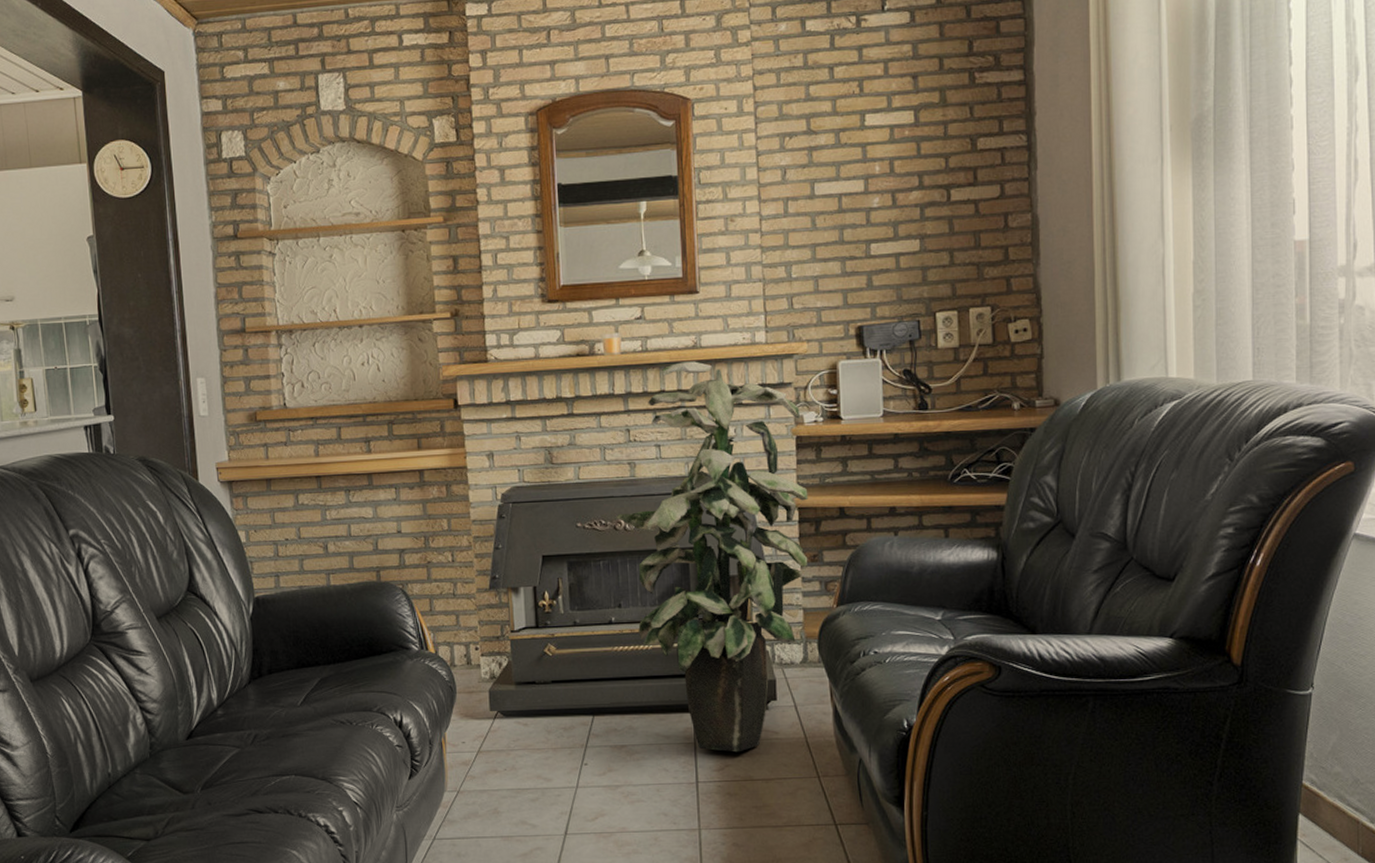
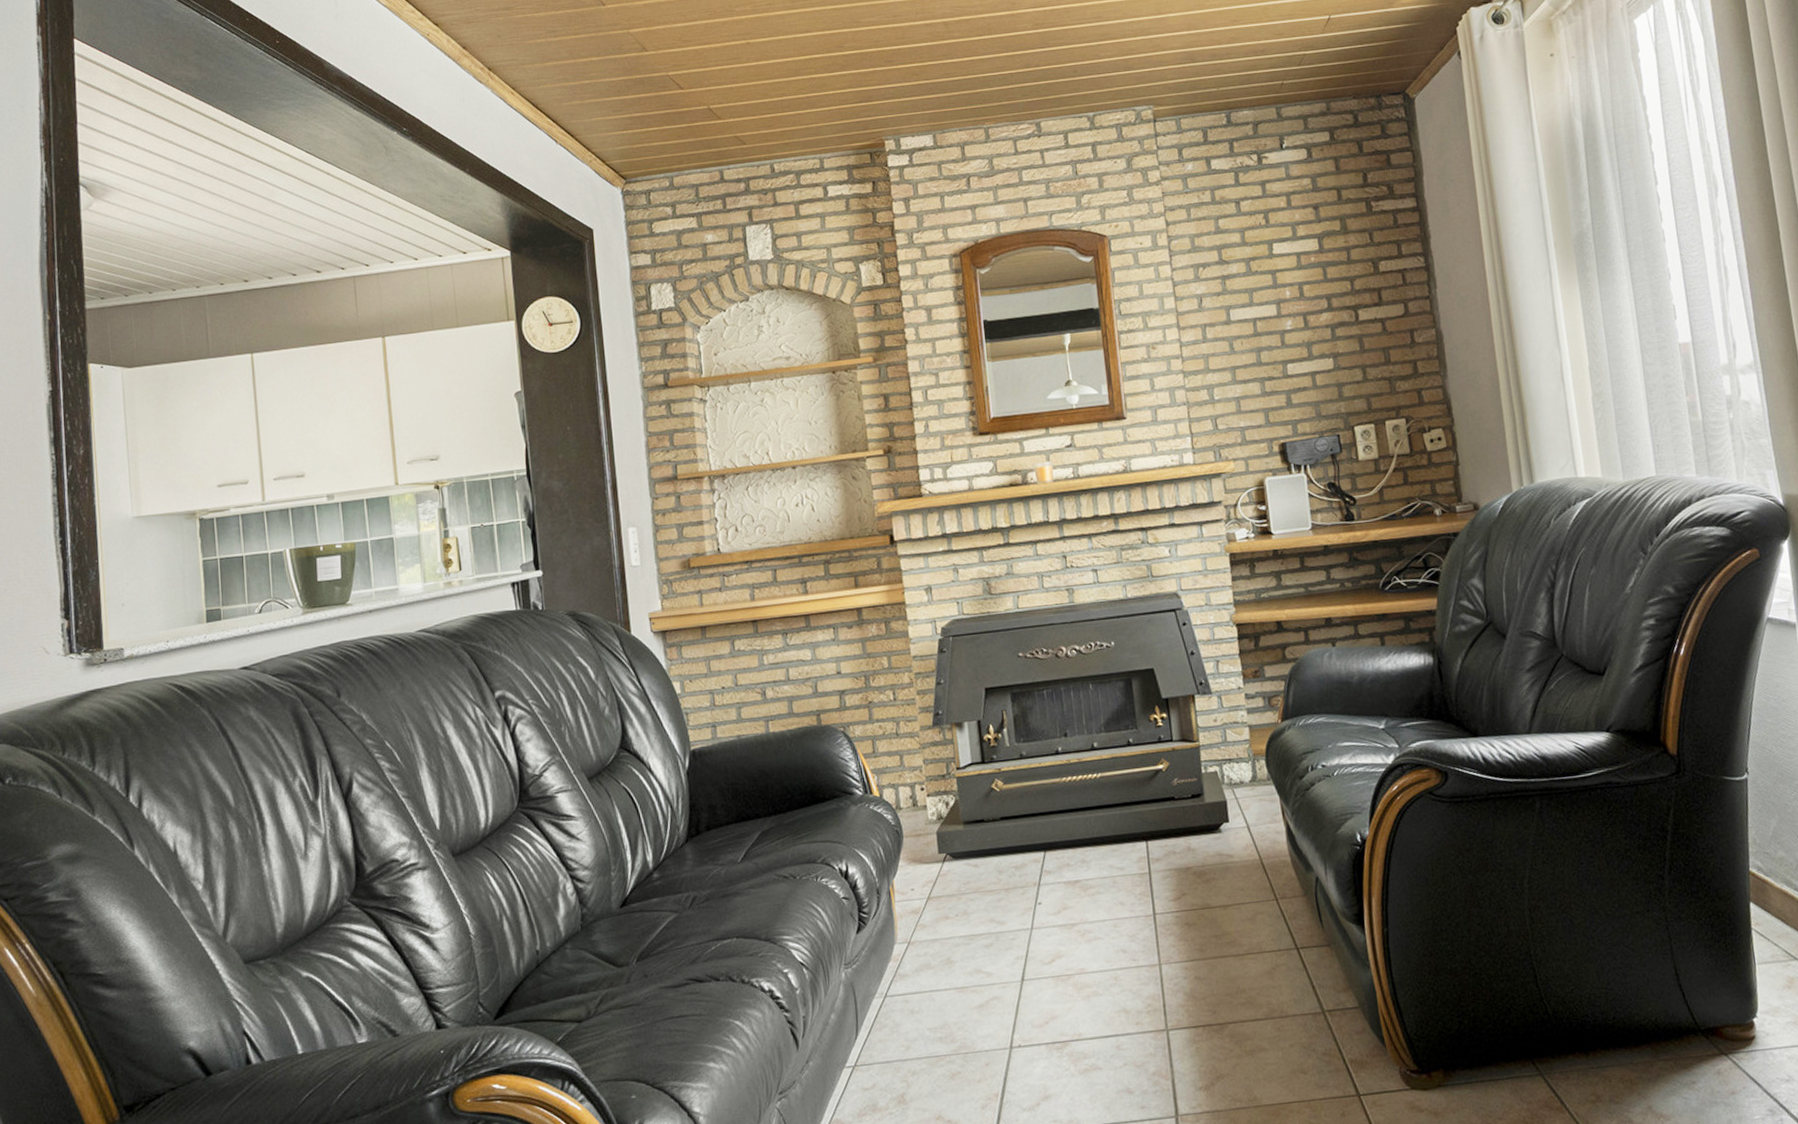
indoor plant: present [616,361,808,753] -> none [1057,485,1250,880]

